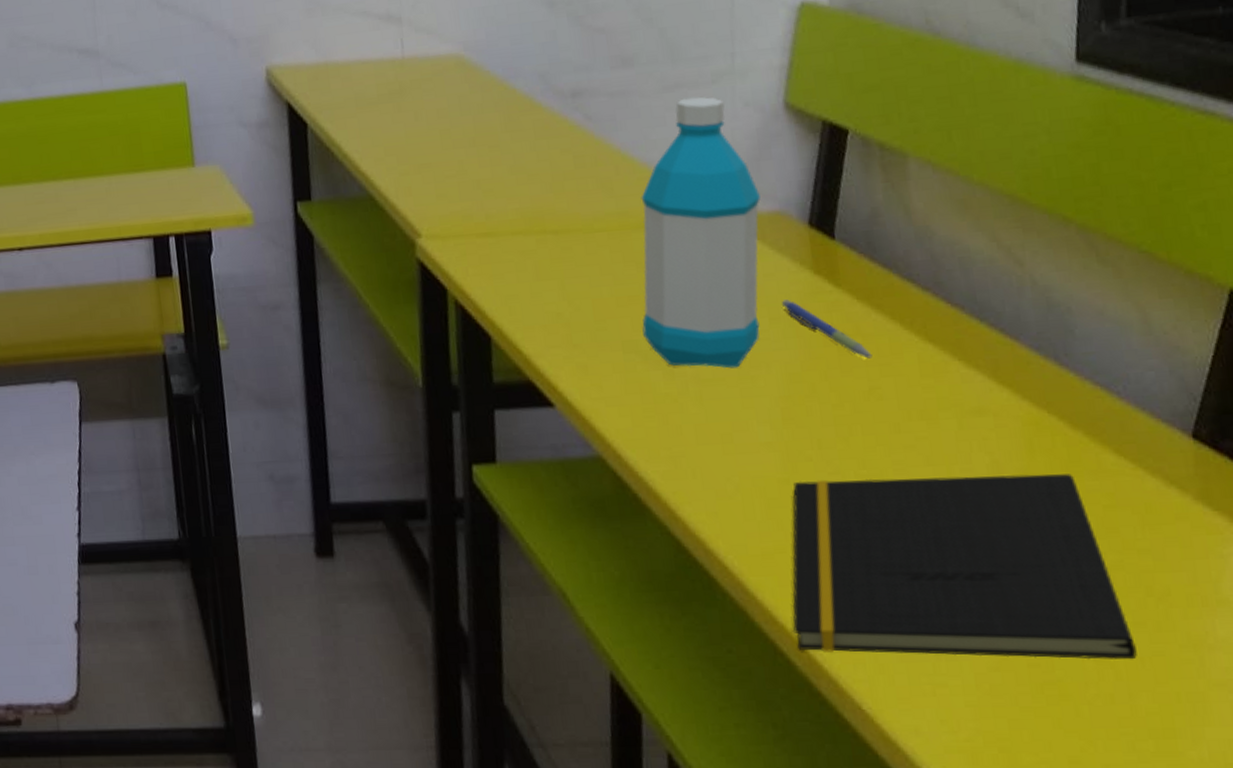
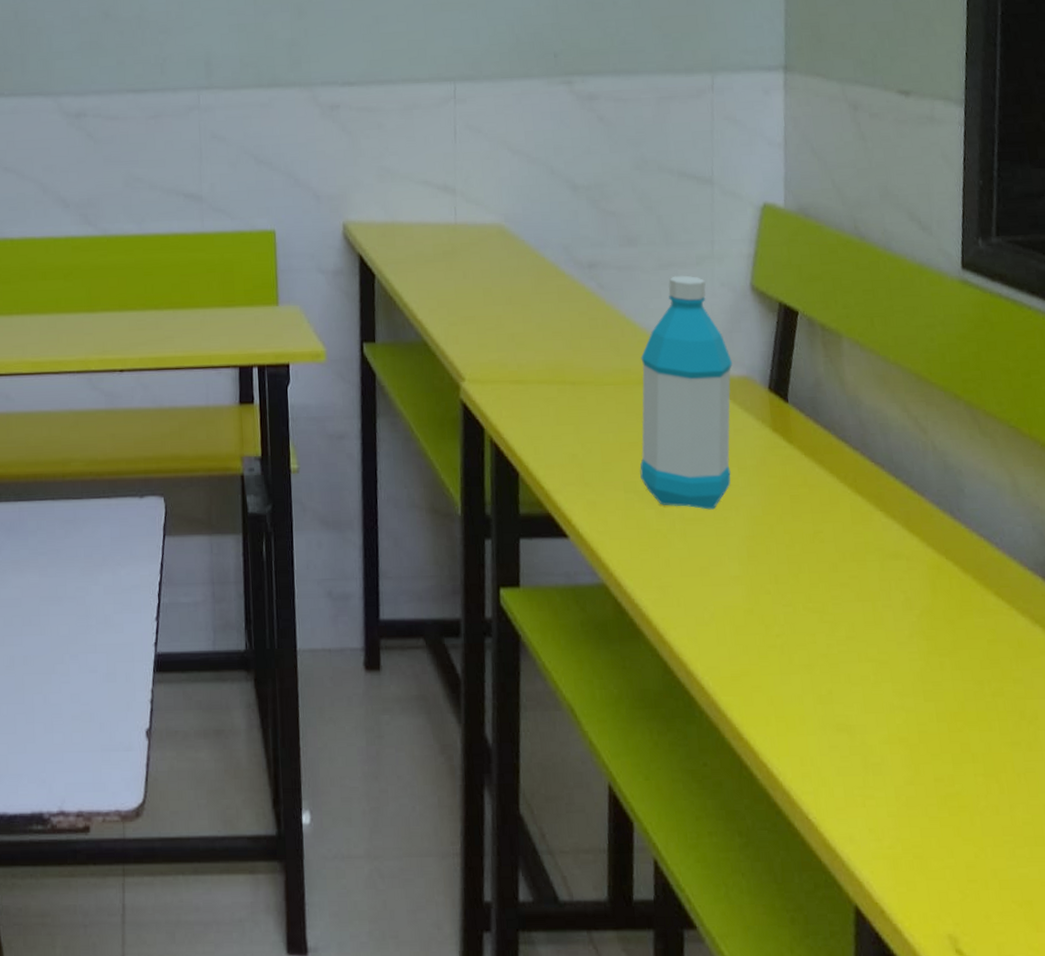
pen: present [782,300,872,359] -> none [748,452,816,506]
notepad: present [792,474,1137,660] -> none [754,611,1015,776]

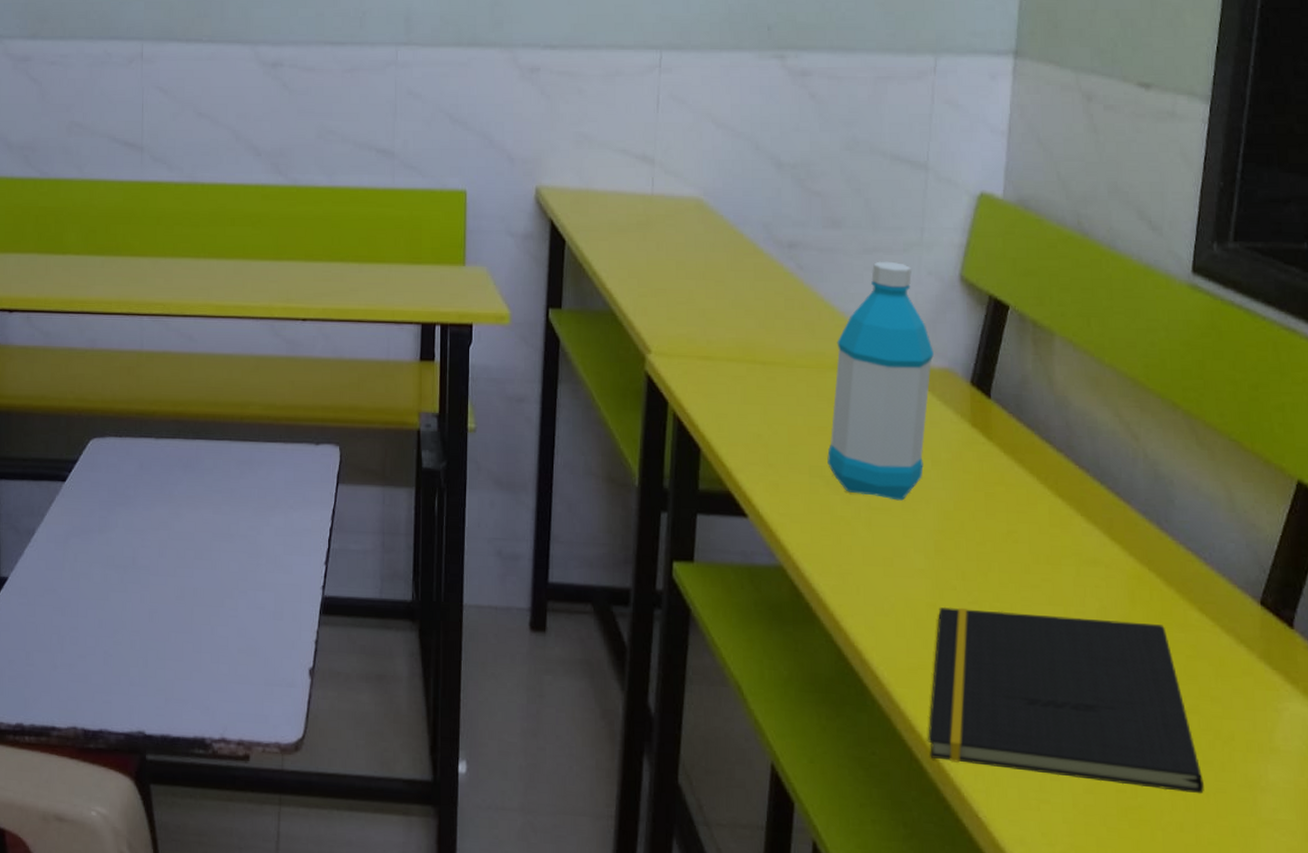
notepad: none [754,611,1015,776] -> present [928,606,1204,794]

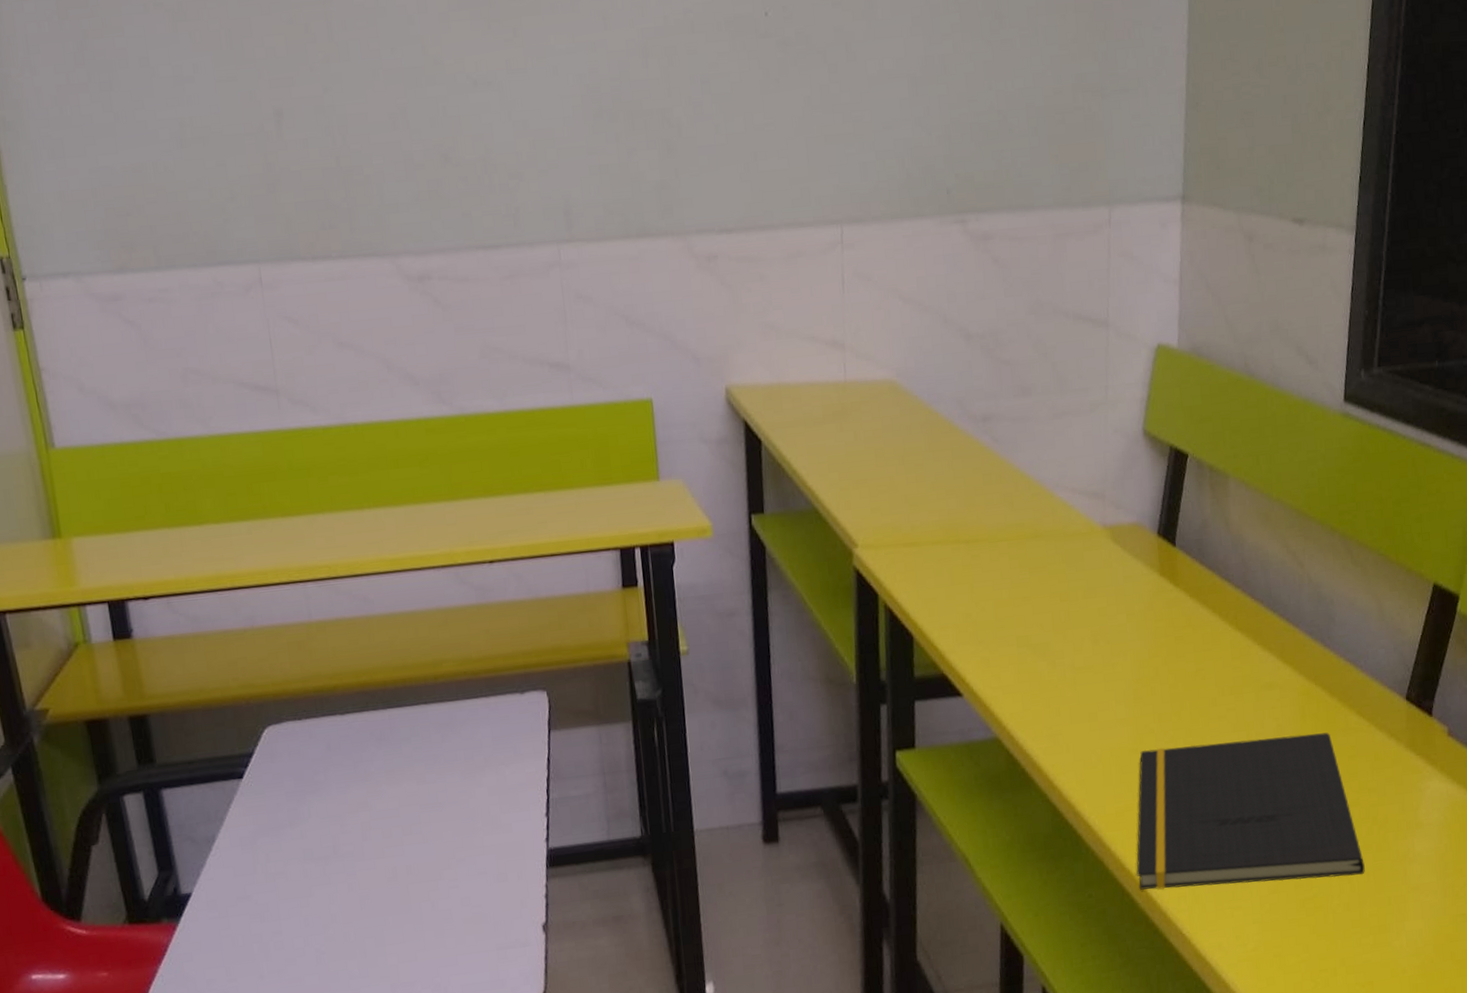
water bottle: present [827,261,934,501] -> none [1032,423,1123,658]

